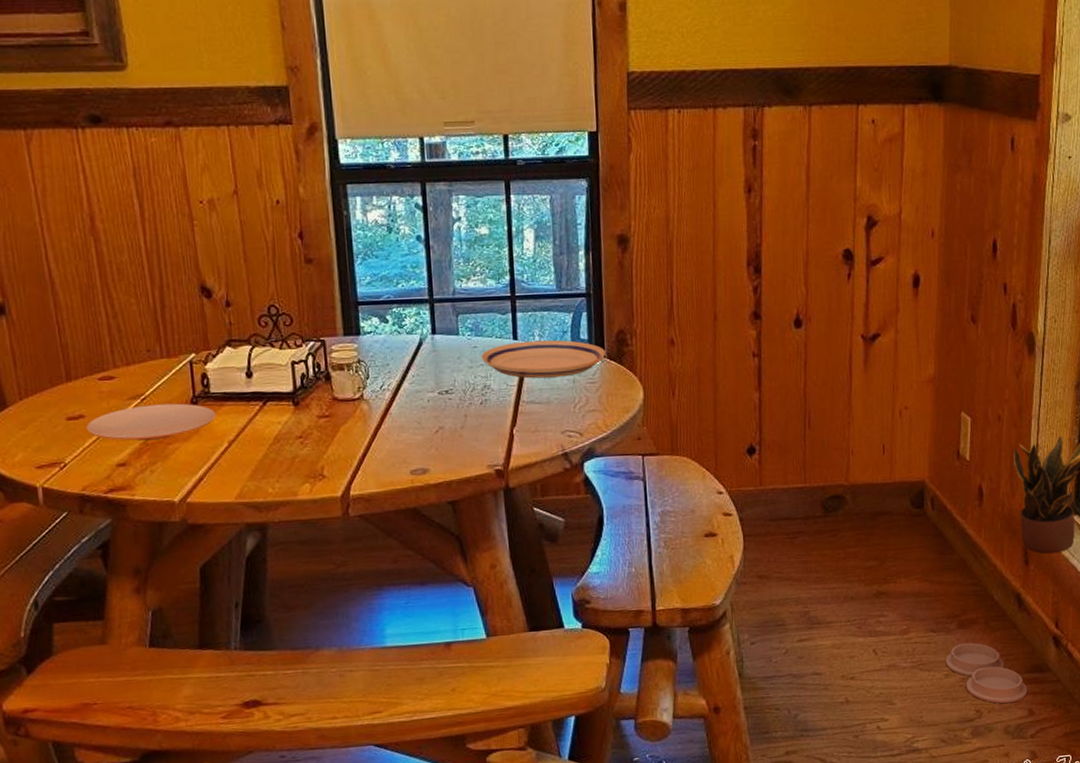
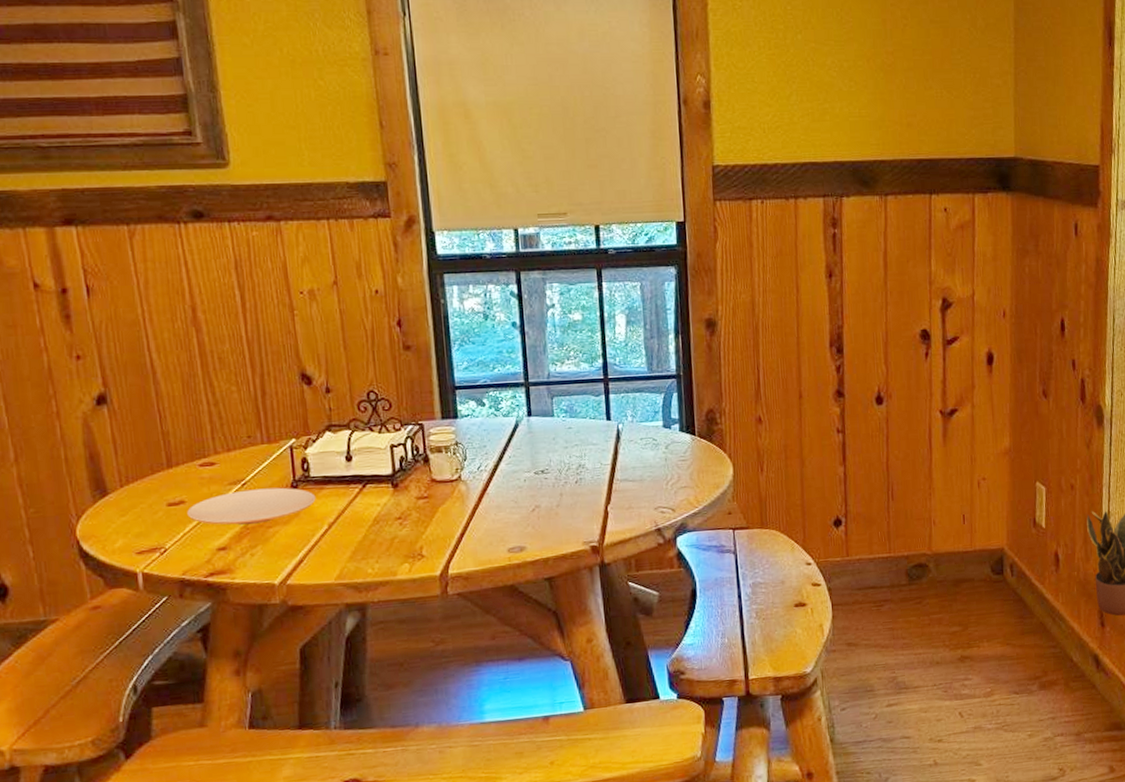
plate: present [481,340,606,379] -> none [576,419,697,458]
pet bowl: present [945,642,1028,704] -> none [1028,703,1108,762]

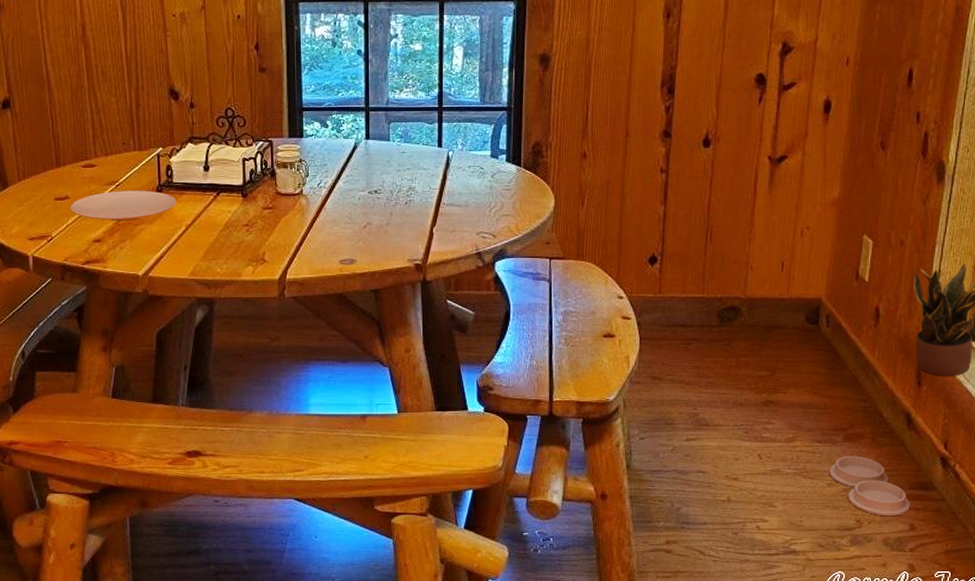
pet bowl: none [1028,703,1108,762] -> present [829,455,911,517]

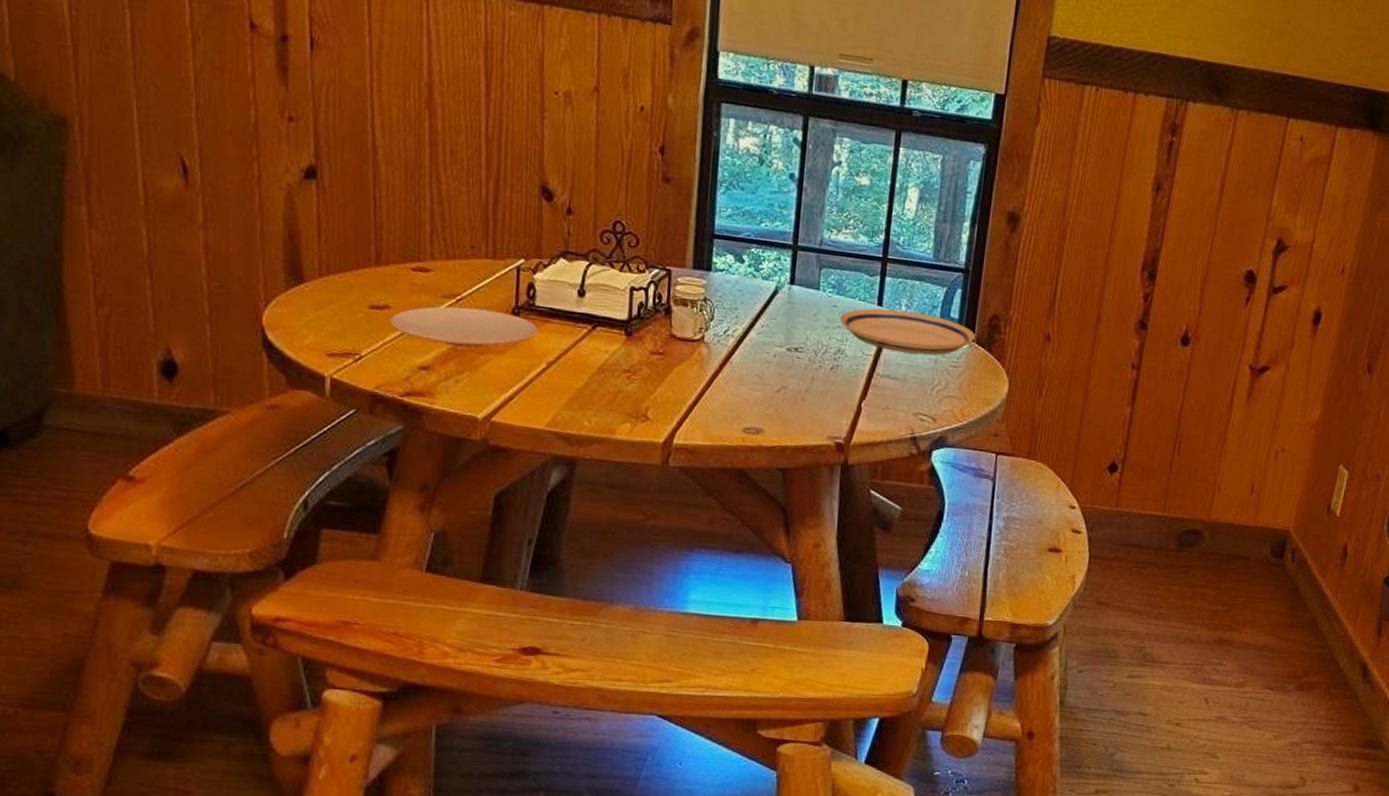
plate: none [409,149,522,183] -> present [840,308,976,355]
pet bowl: present [829,455,911,517] -> none [1277,706,1357,776]

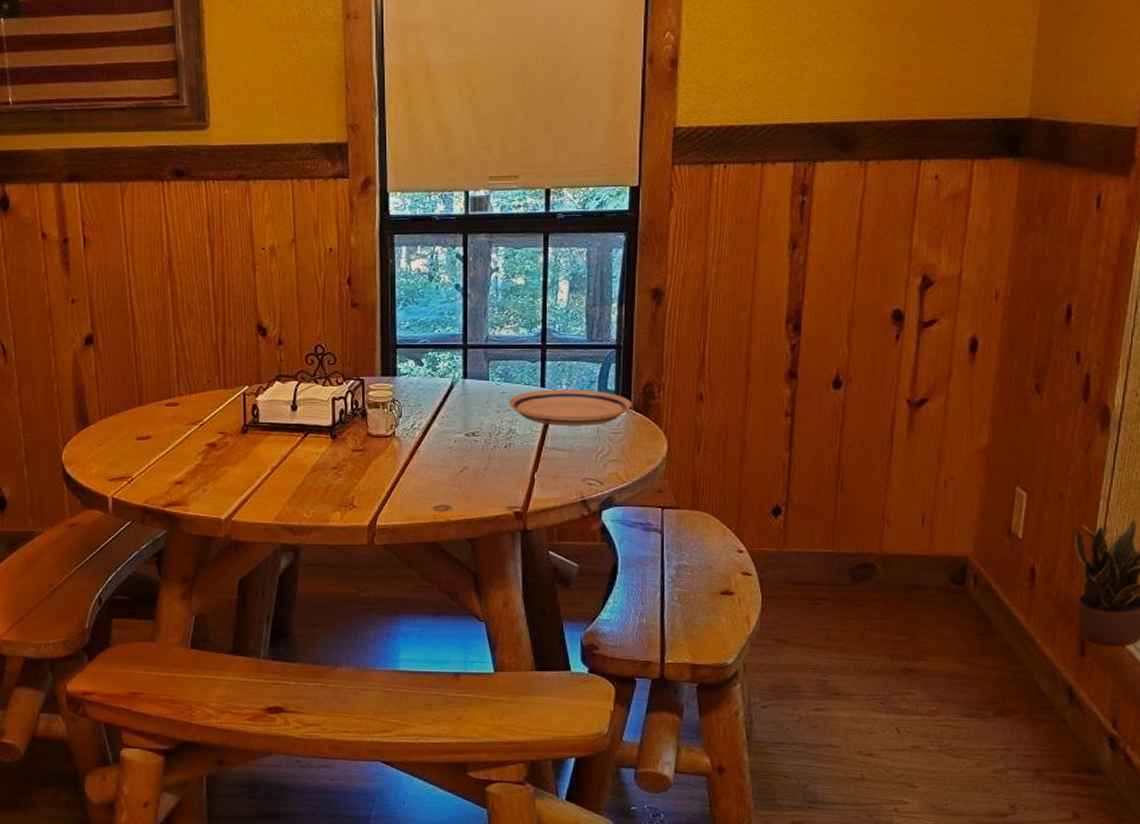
plate: present [390,306,538,348] -> none [152,430,262,462]

